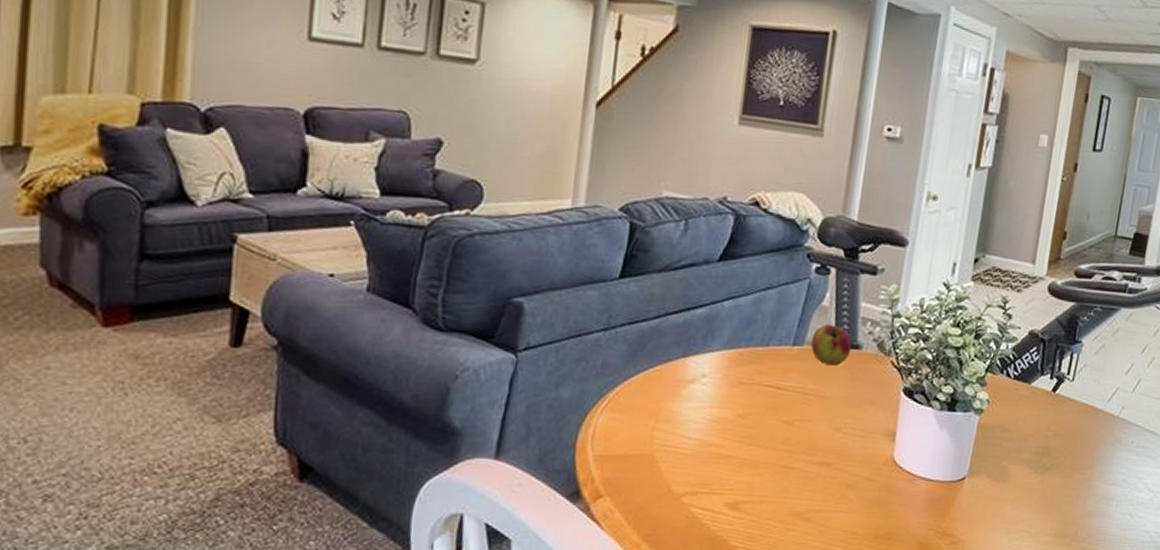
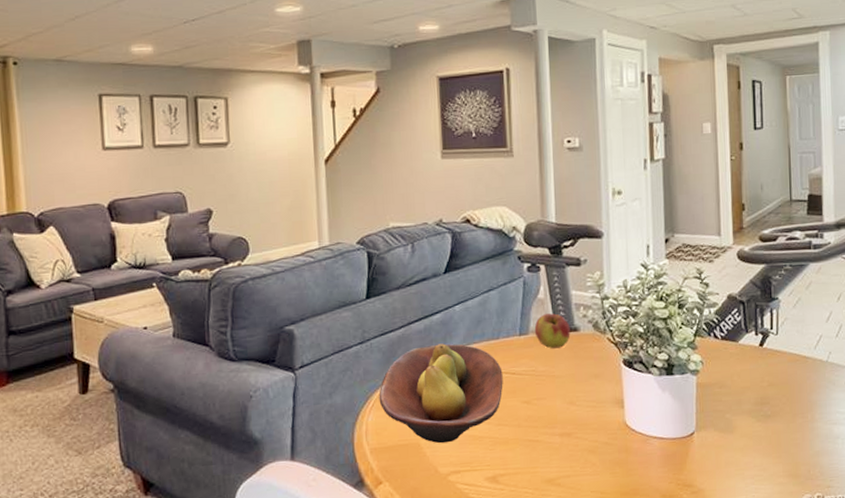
fruit bowl: none [614,342,766,459] -> present [378,343,503,444]

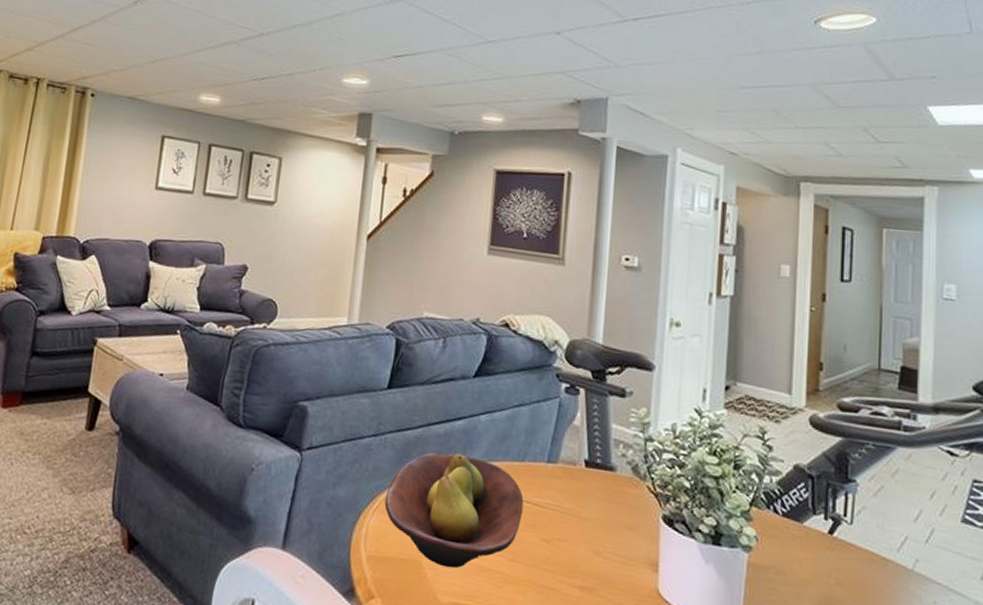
apple: present [534,313,571,349] -> none [564,444,606,487]

